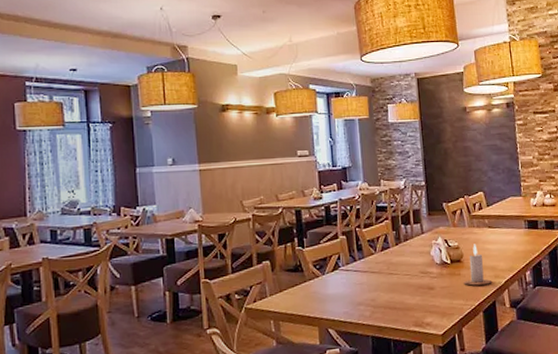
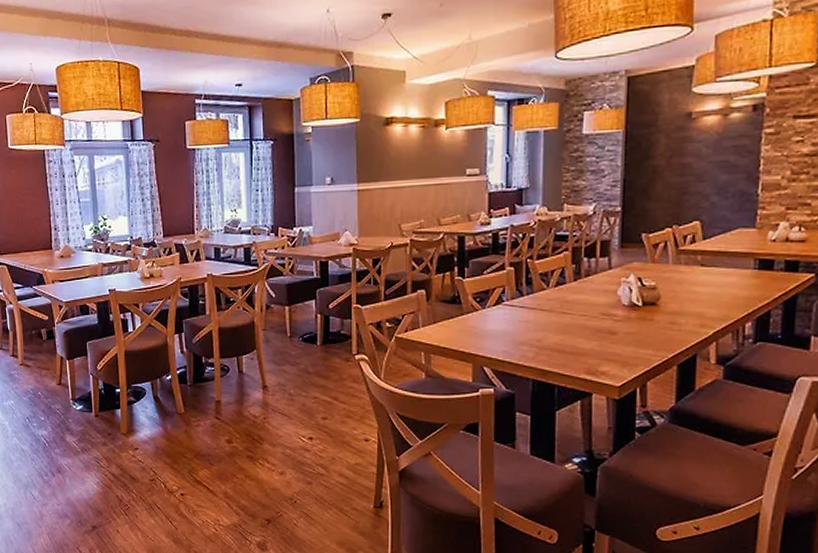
candle: present [464,244,491,286] -> none [656,284,695,334]

